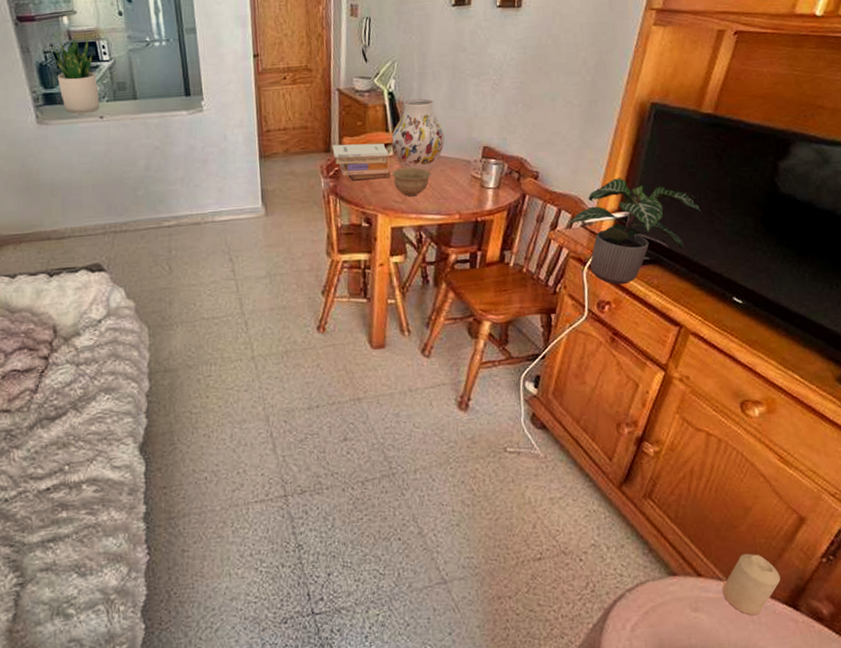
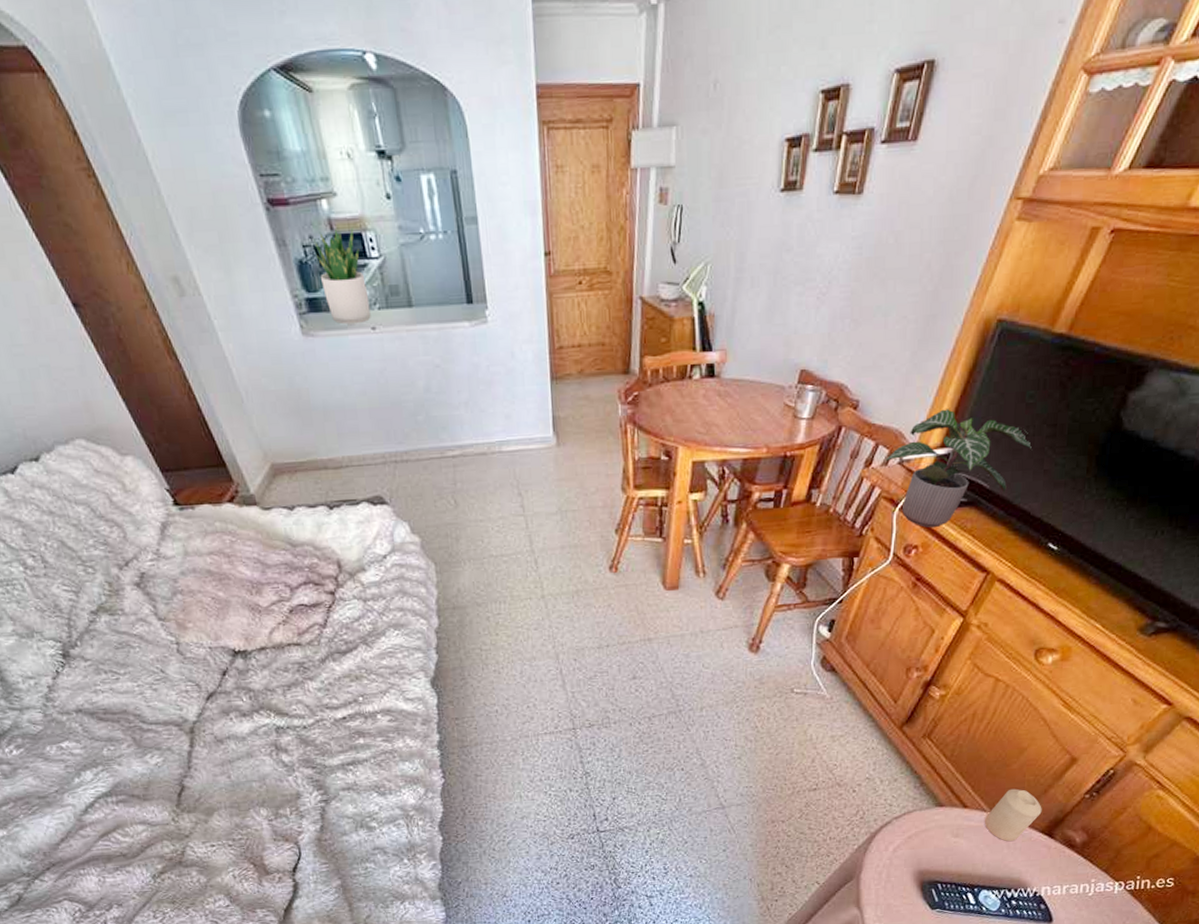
books: present [332,143,390,181] -> none [631,363,695,408]
vase: present [391,99,445,172] -> none [697,311,759,399]
bowl: present [392,167,432,197] -> none [697,393,740,427]

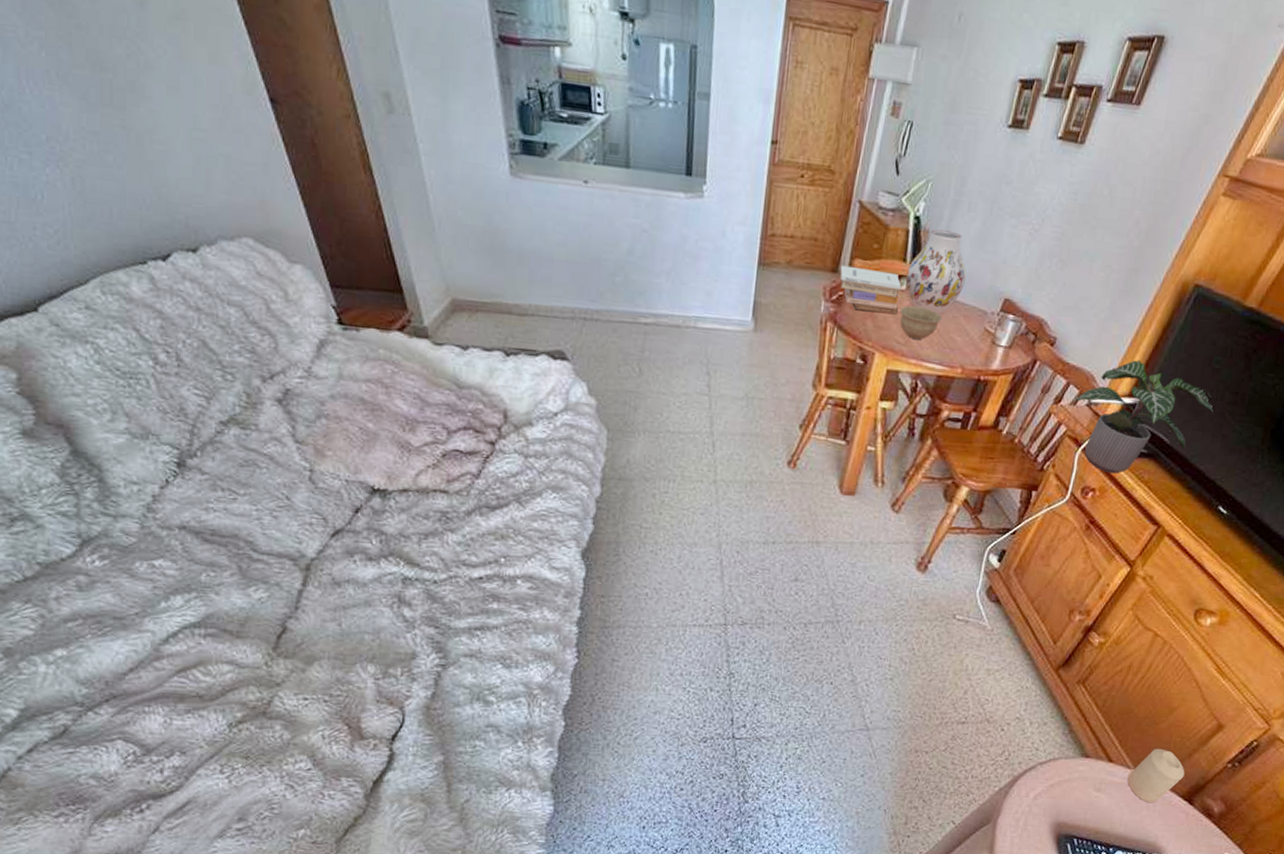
planter: present [312,227,371,325] -> none [538,77,587,175]
books: none [631,363,695,408] -> present [840,265,902,315]
vase: none [697,311,759,399] -> present [905,229,967,316]
bowl: none [697,393,740,427] -> present [900,306,943,341]

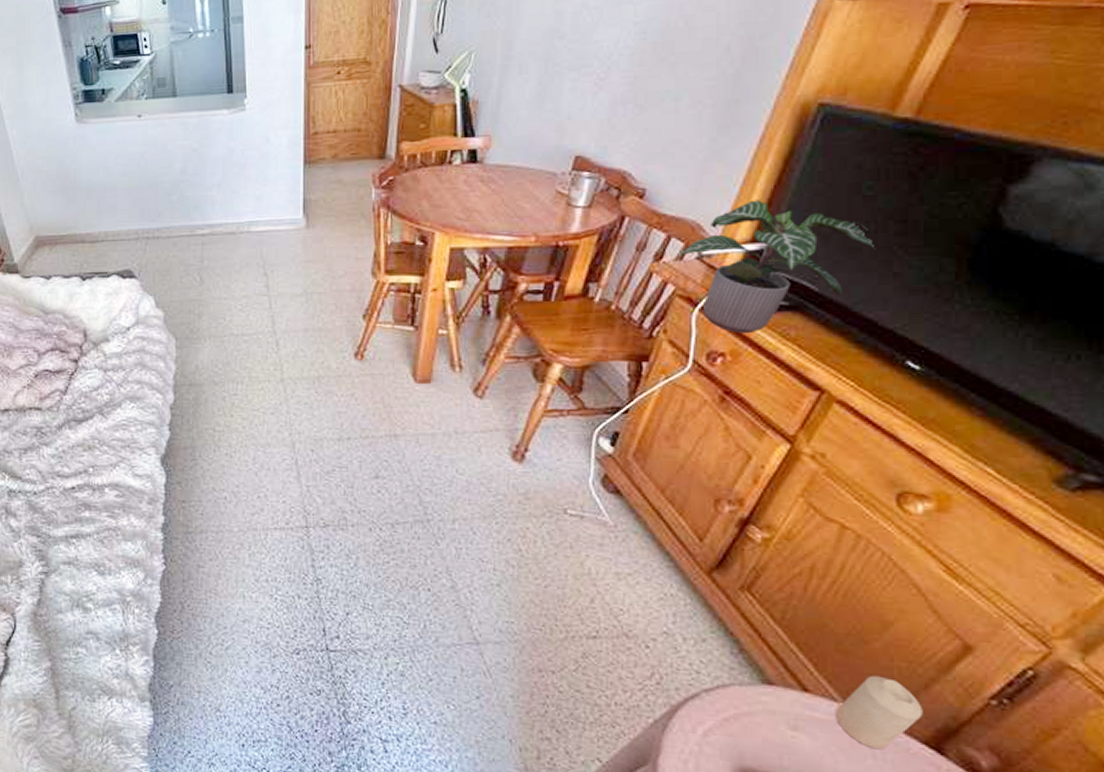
books: present [840,265,902,315] -> none [387,149,455,193]
bowl: present [900,306,943,341] -> none [457,178,505,214]
vase: present [905,229,967,316] -> none [458,97,527,185]

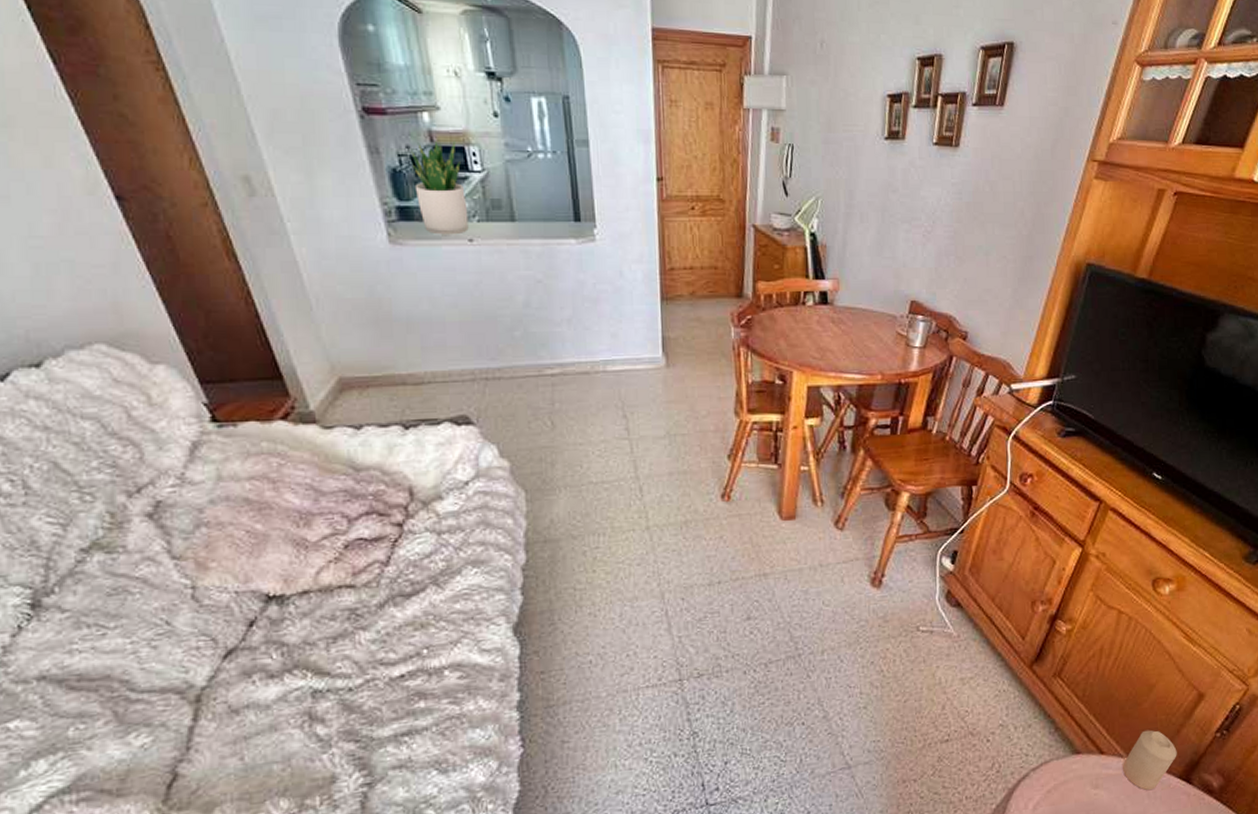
planter: none [94,28,138,113] -> present [409,140,469,235]
potted plant: present [681,200,876,334] -> none [996,343,1129,457]

